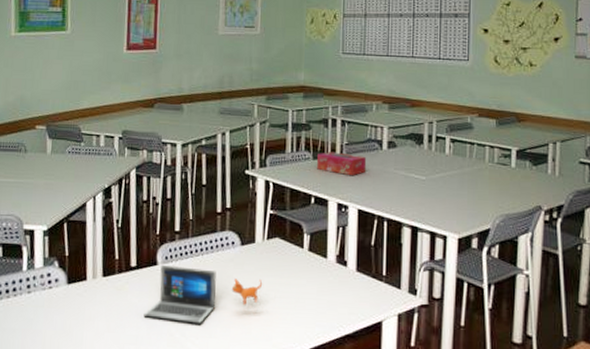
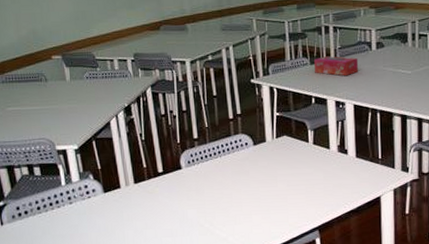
laptop: present [143,264,263,324] -> none [175,168,276,215]

